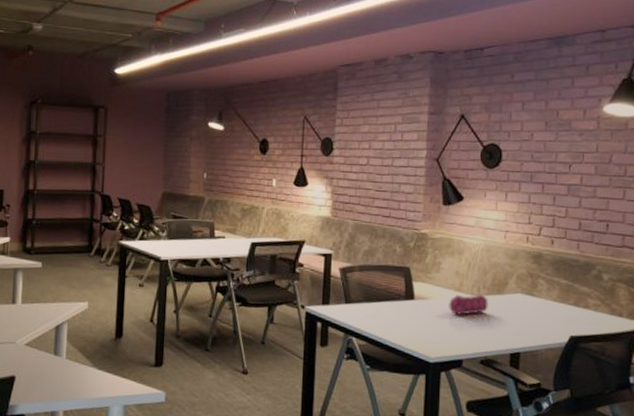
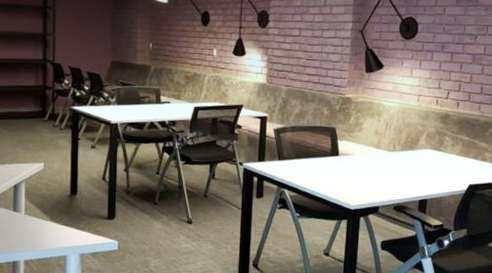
pencil case: present [449,294,488,315] -> none [368,150,402,169]

